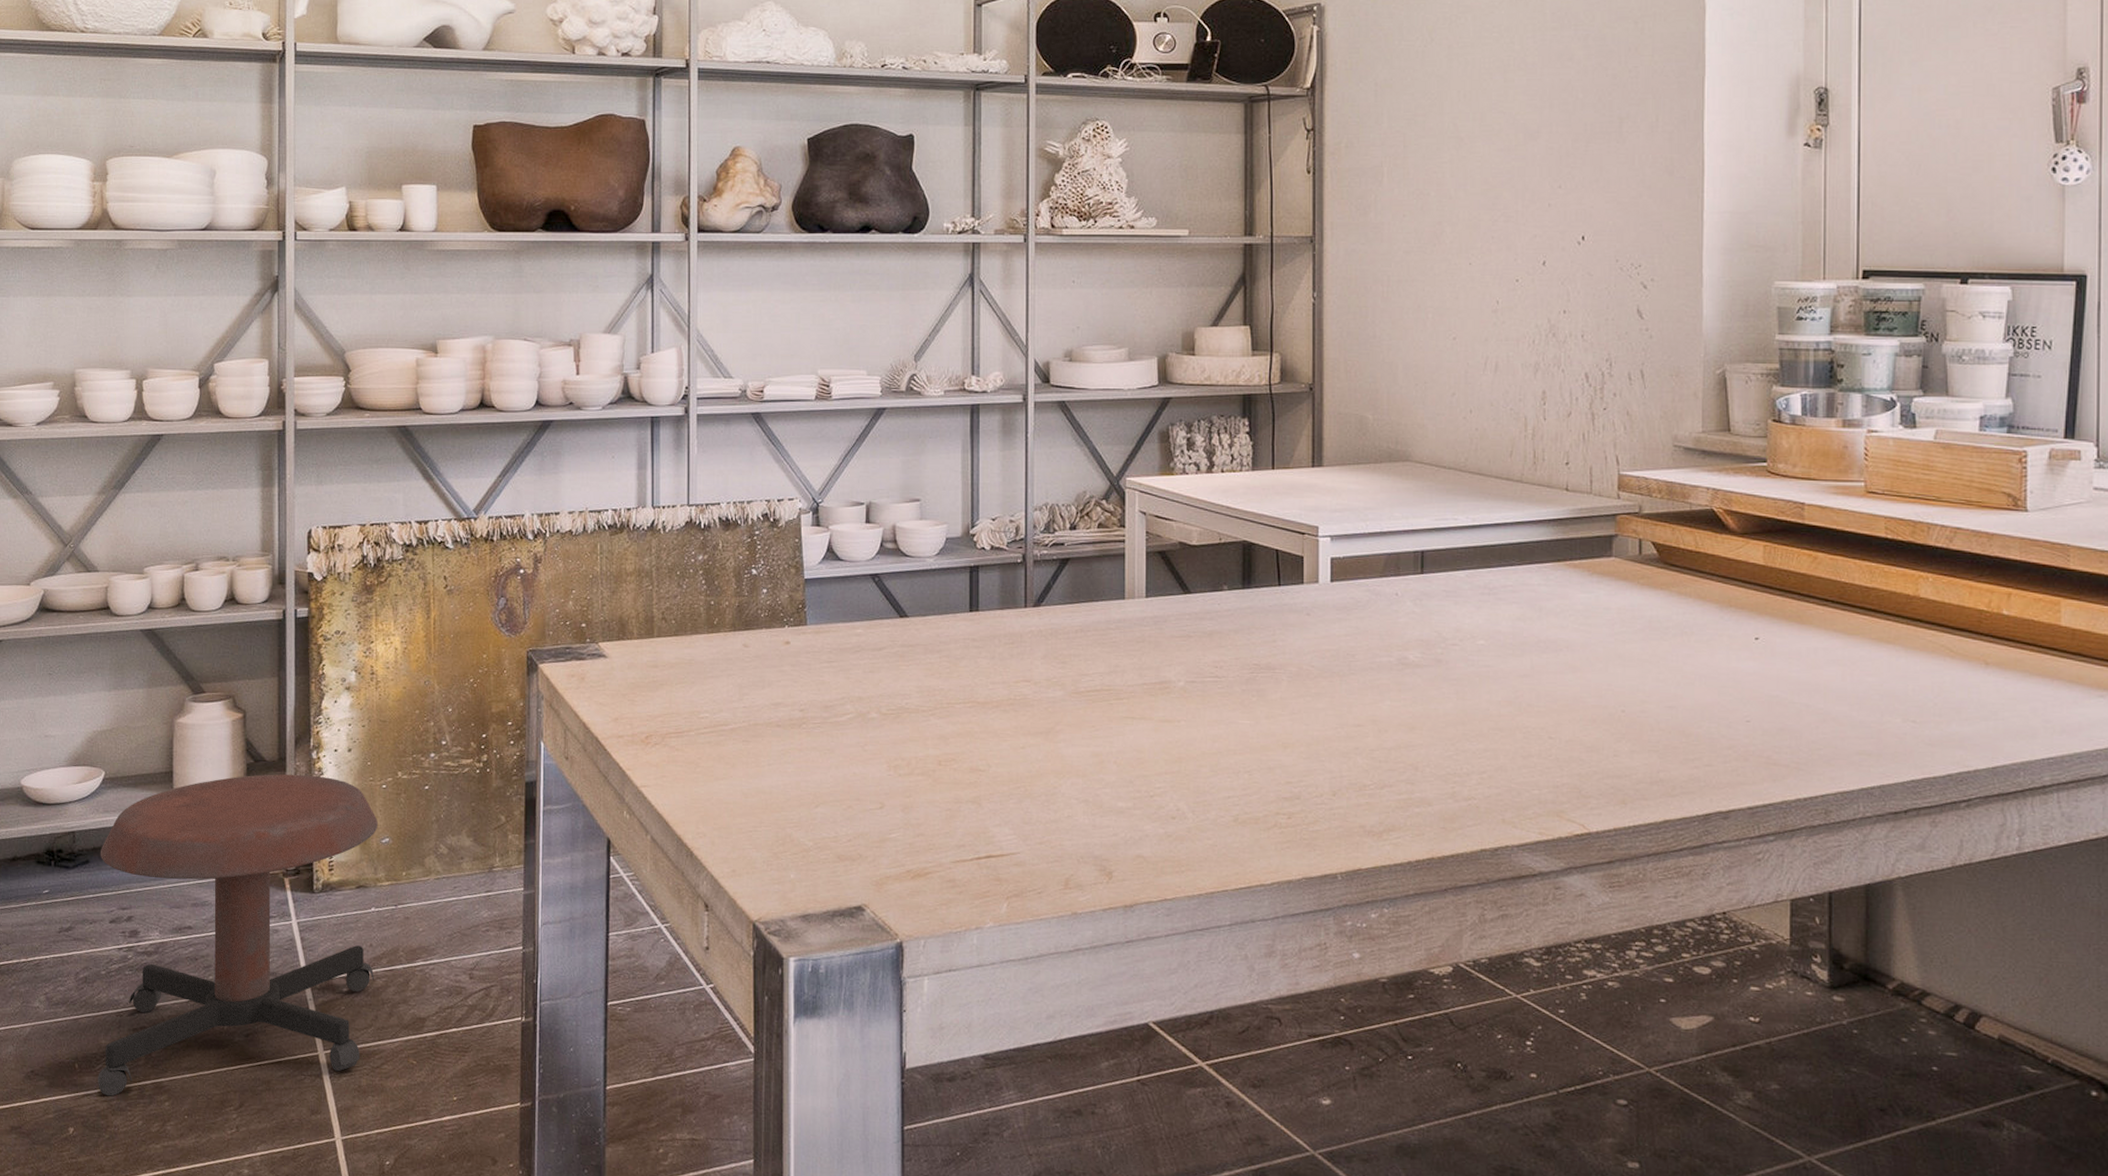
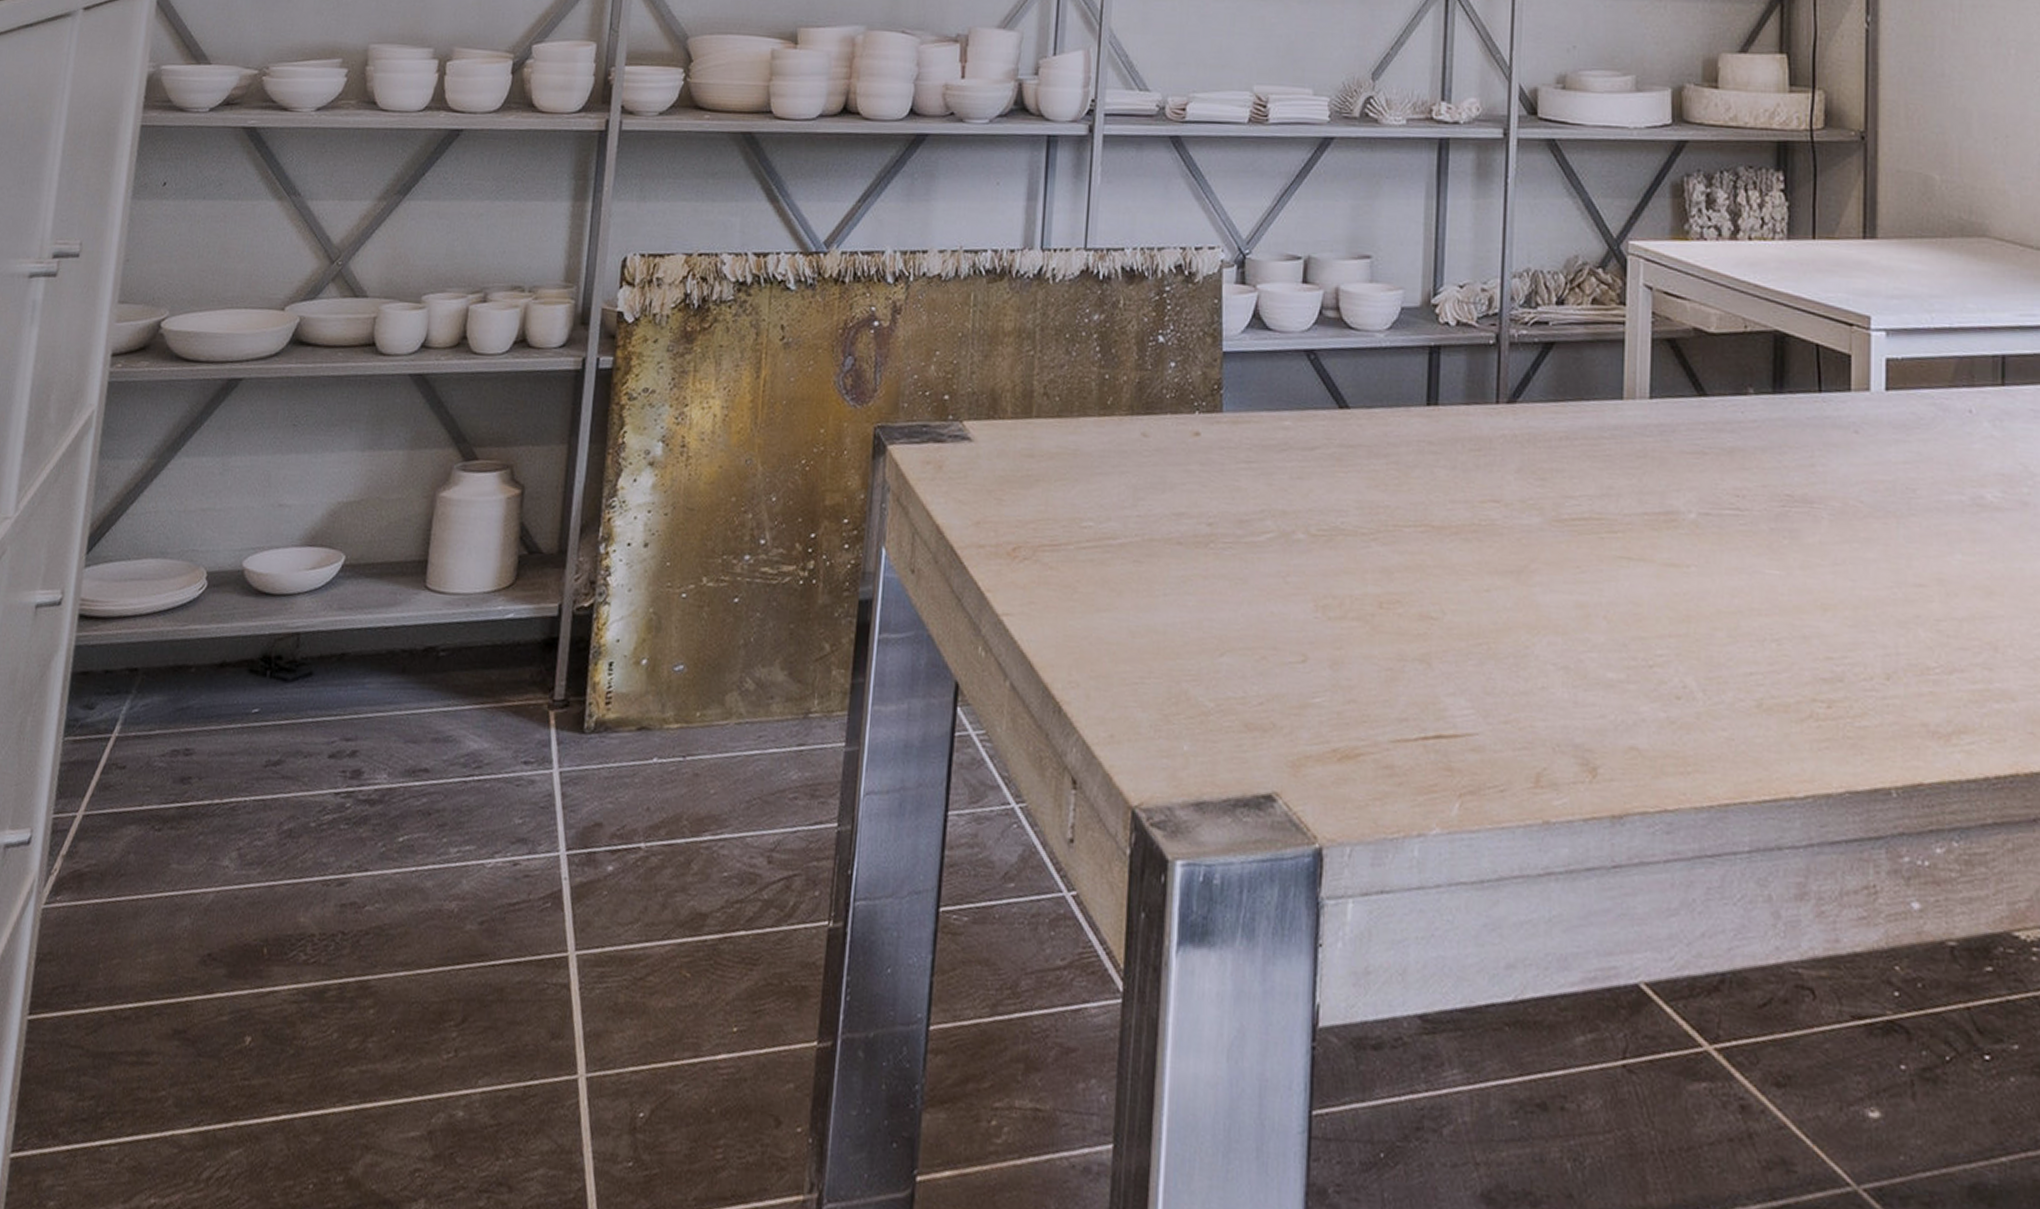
stool: present [98,774,378,1097] -> none [288,571,672,996]

